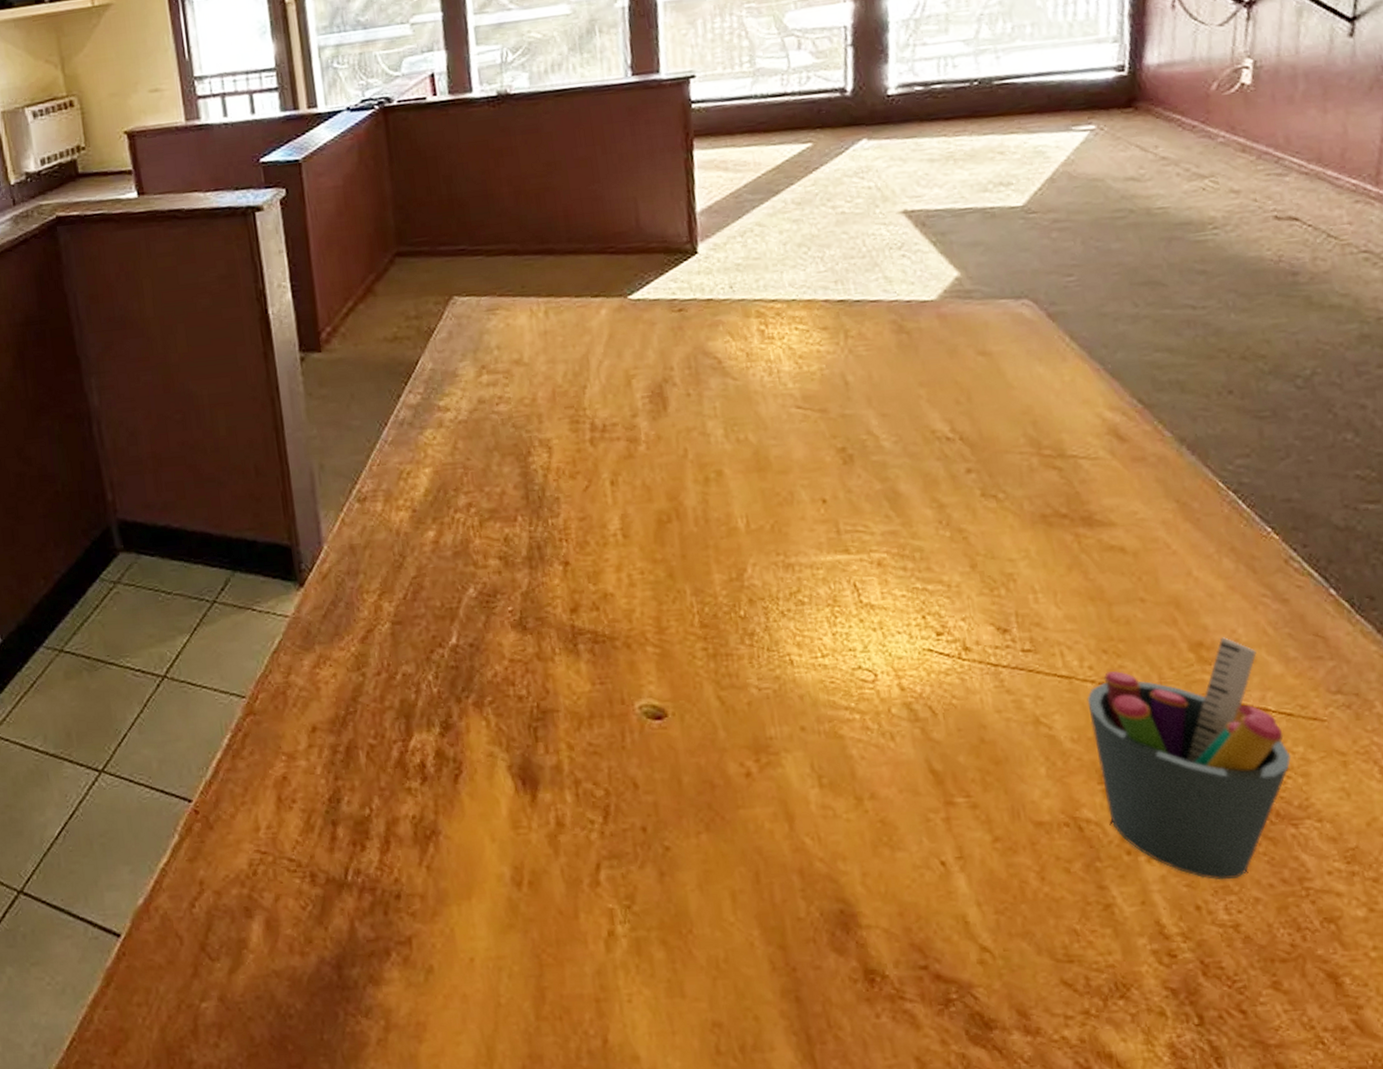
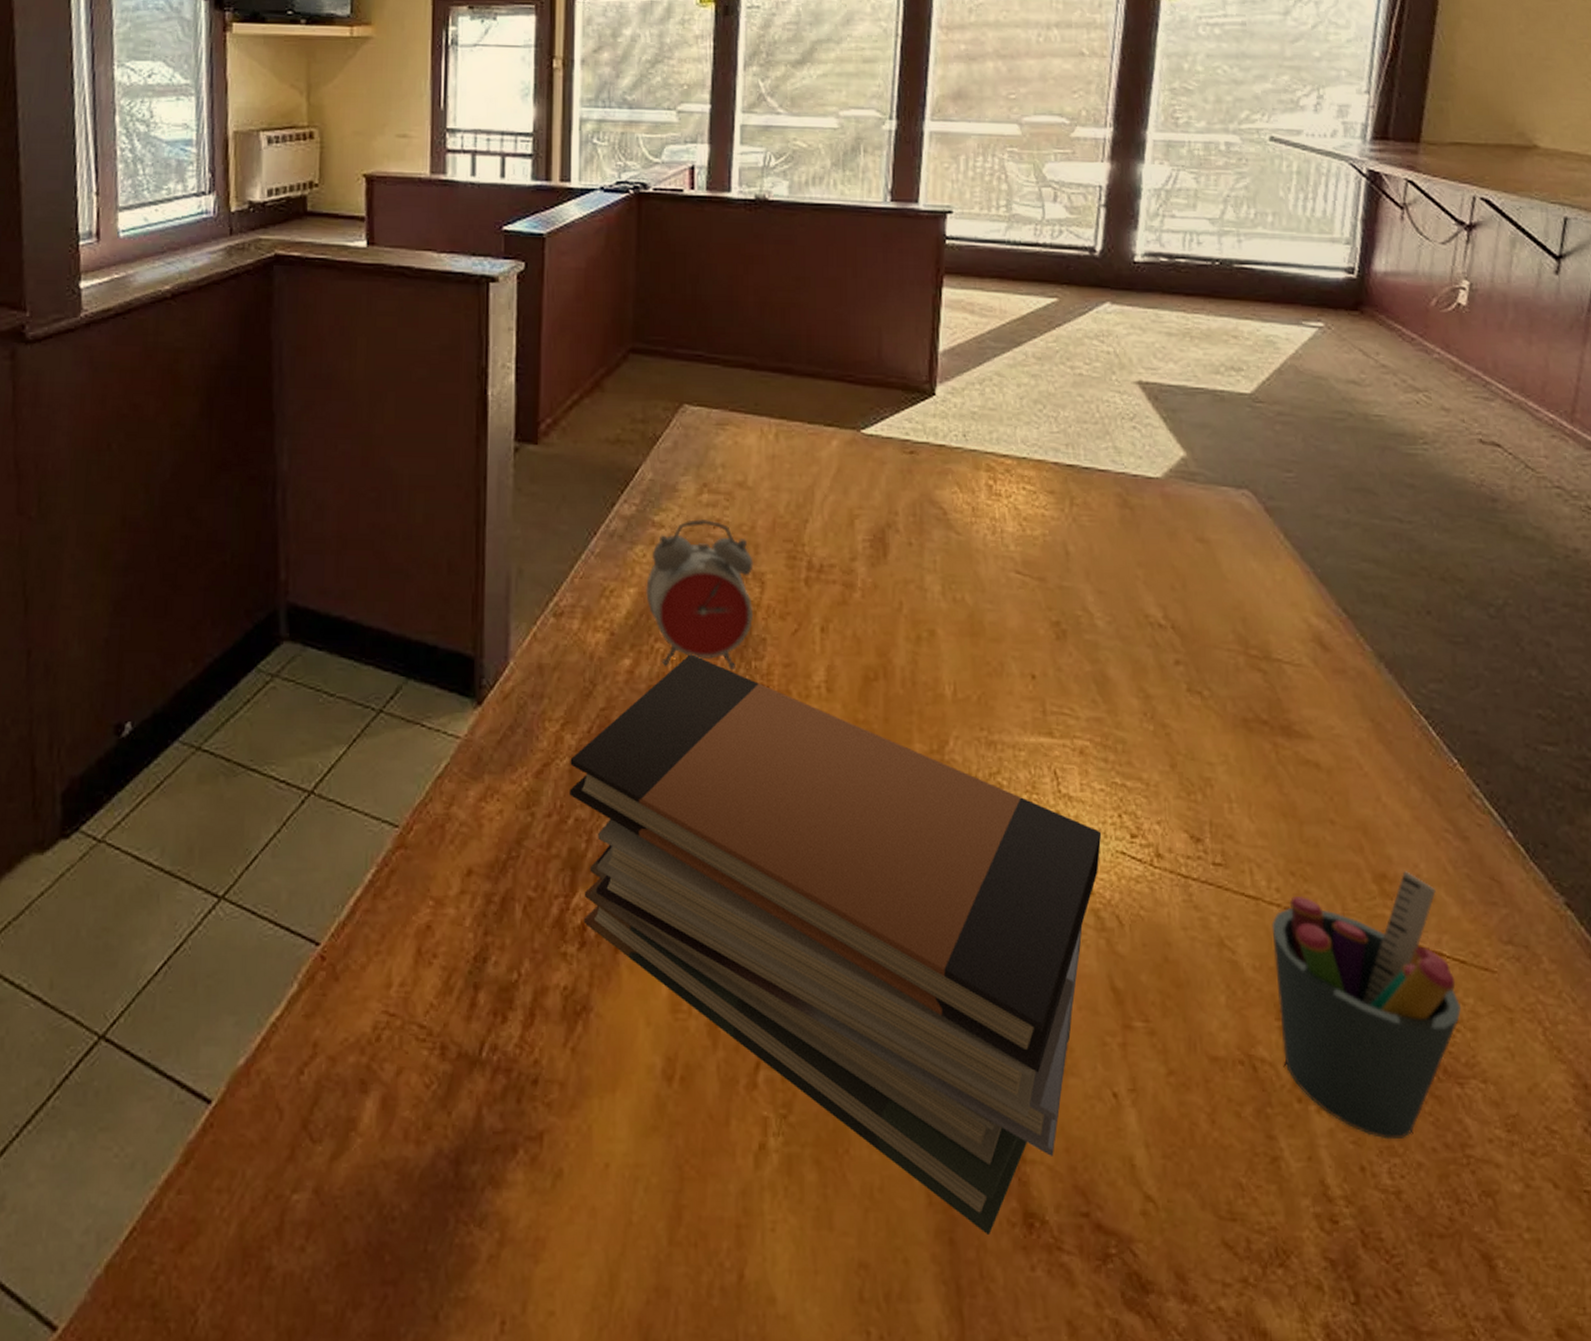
book stack: none [390,519,908,991] -> present [569,654,1102,1234]
alarm clock: none [439,397,545,533] -> present [645,518,754,669]

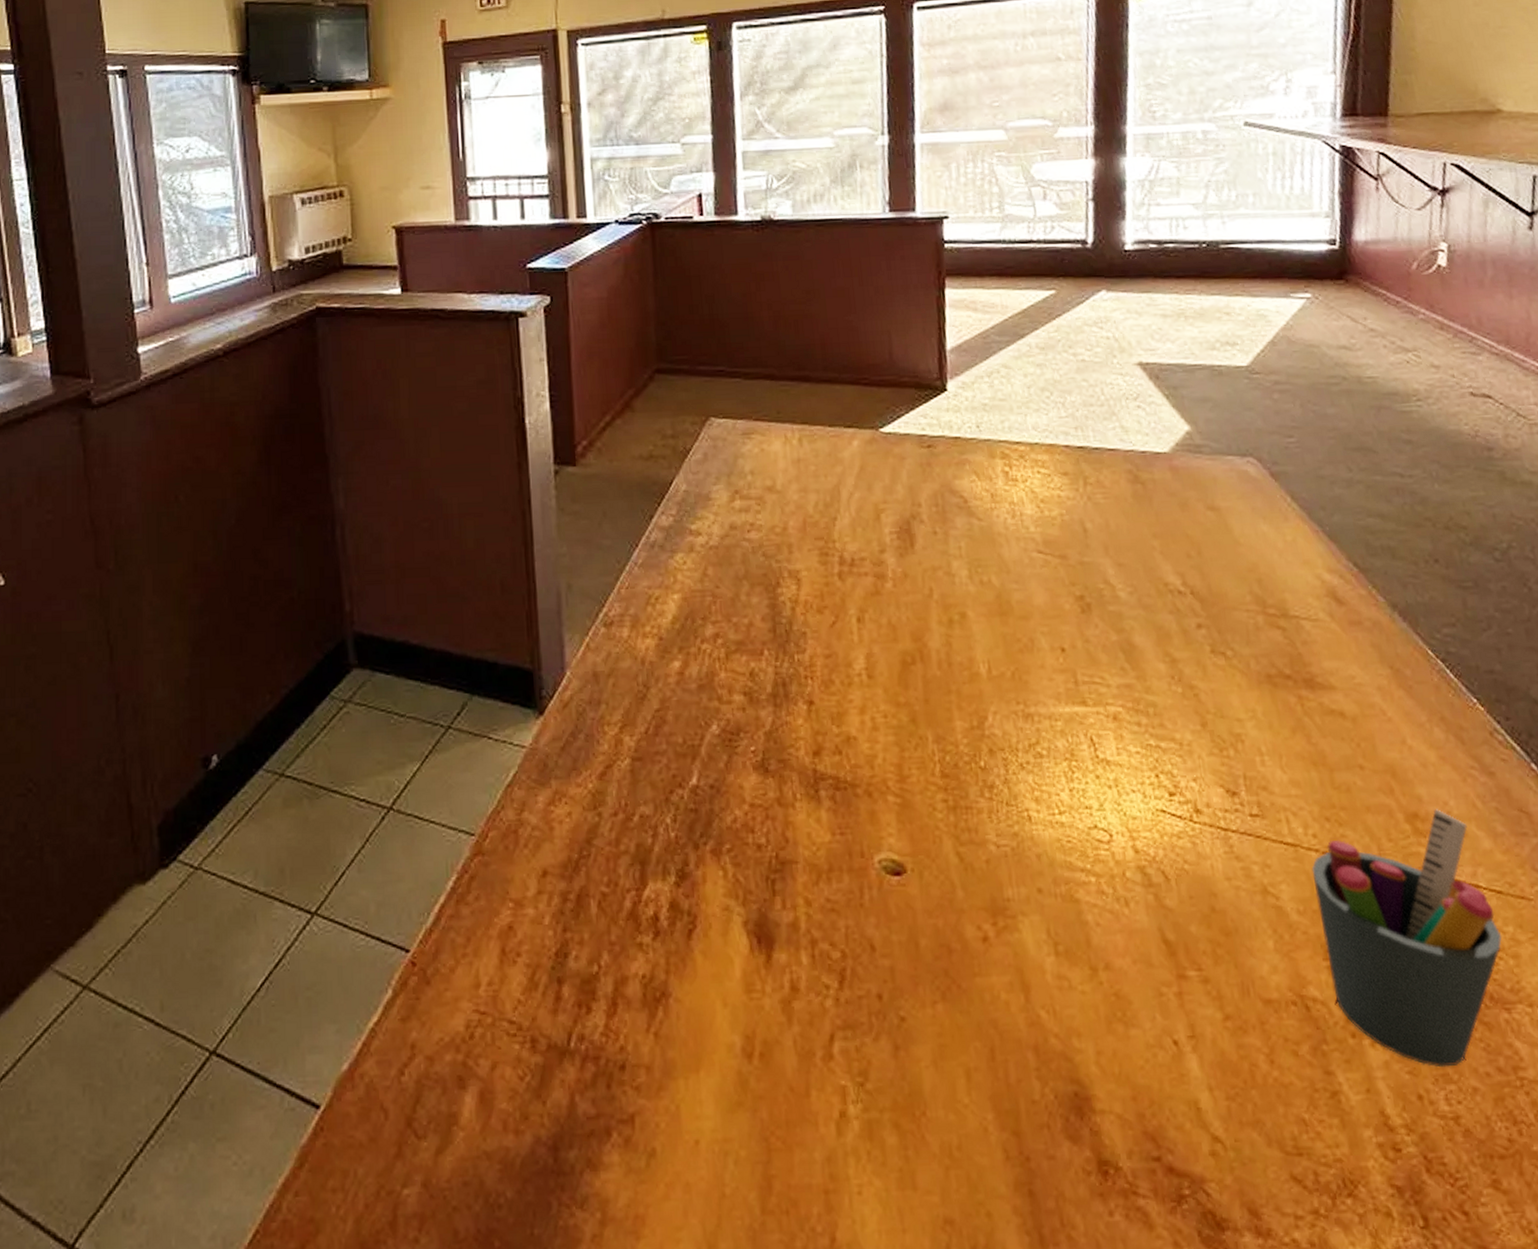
book stack: present [569,654,1102,1234] -> none [630,652,1142,1184]
alarm clock: present [645,518,754,669] -> none [688,523,793,666]

